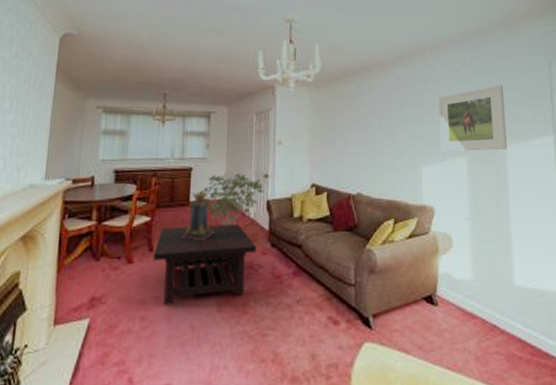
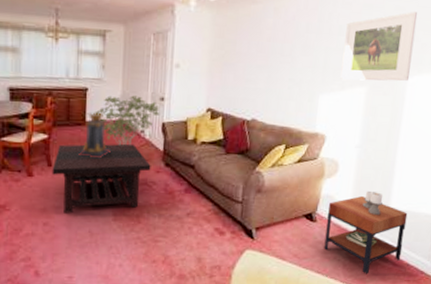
side table: none [448,267,538,369] -> present [324,190,408,274]

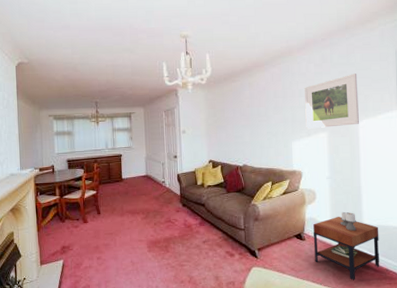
coffee table: present [52,143,151,214] -> none [100,192,172,249]
pedestal: present [78,112,111,159] -> none [119,171,142,205]
shrub: present [96,95,160,146] -> none [129,156,175,194]

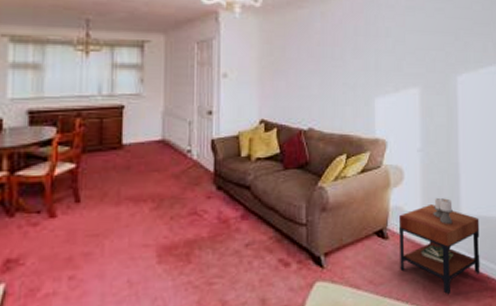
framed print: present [304,74,359,129] -> none [393,12,458,82]

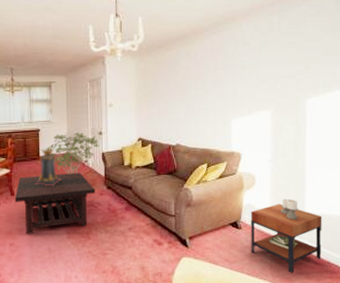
coffee table: none [80,166,201,261] -> present [14,172,96,235]
pedestal: none [114,132,152,188] -> present [35,148,61,186]
shrub: none [134,111,208,170] -> present [48,132,100,175]

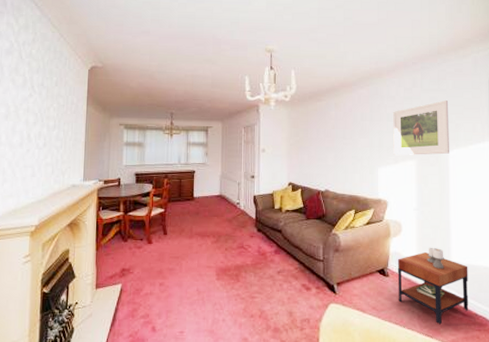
coffee table: present [14,172,96,235] -> none [167,214,246,275]
pedestal: present [35,148,61,186] -> none [188,189,213,227]
shrub: present [48,132,100,175] -> none [202,175,252,216]
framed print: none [248,45,308,106] -> present [393,100,449,156]

